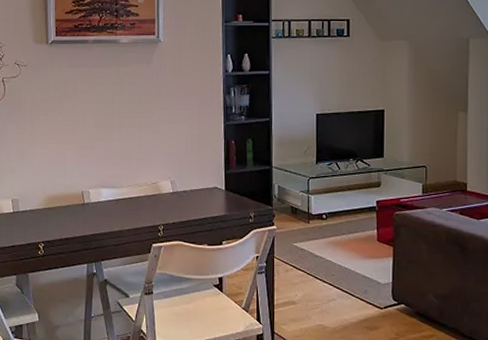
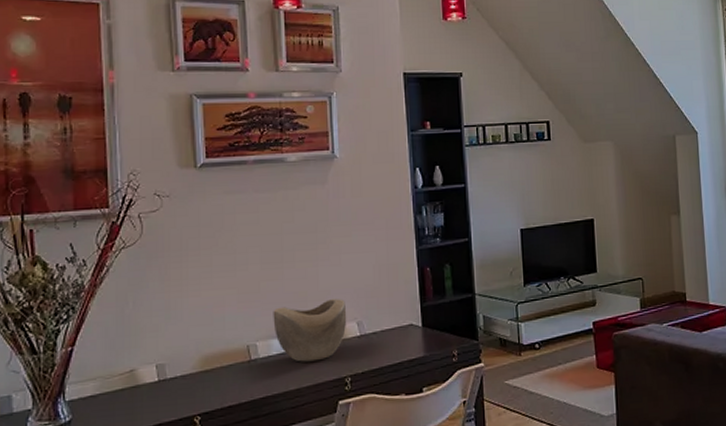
decorative bowl: none [103,159,163,210] -> present [273,298,347,362]

